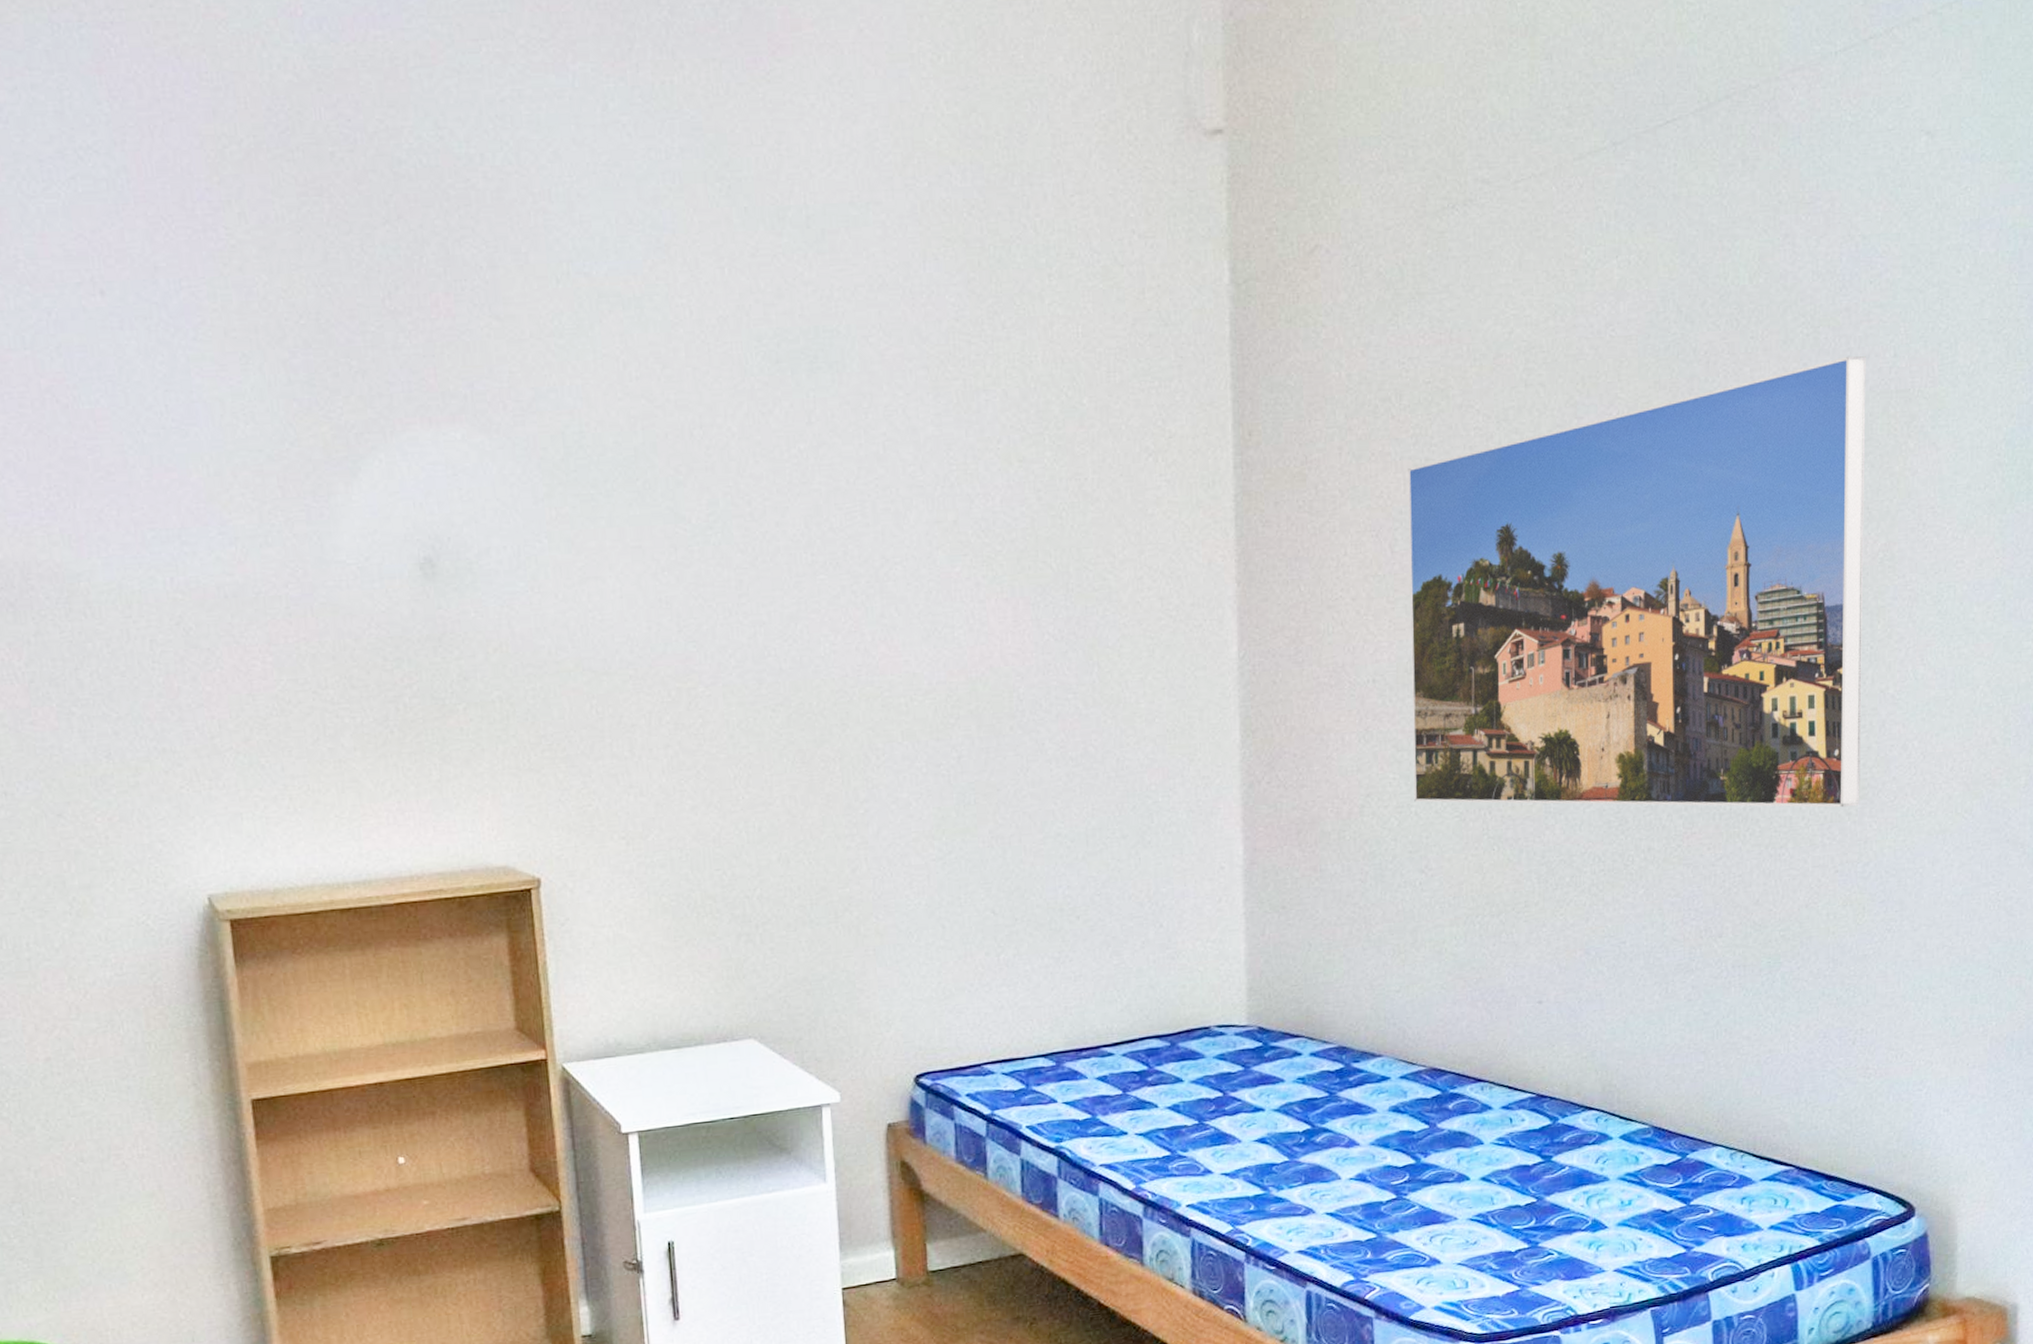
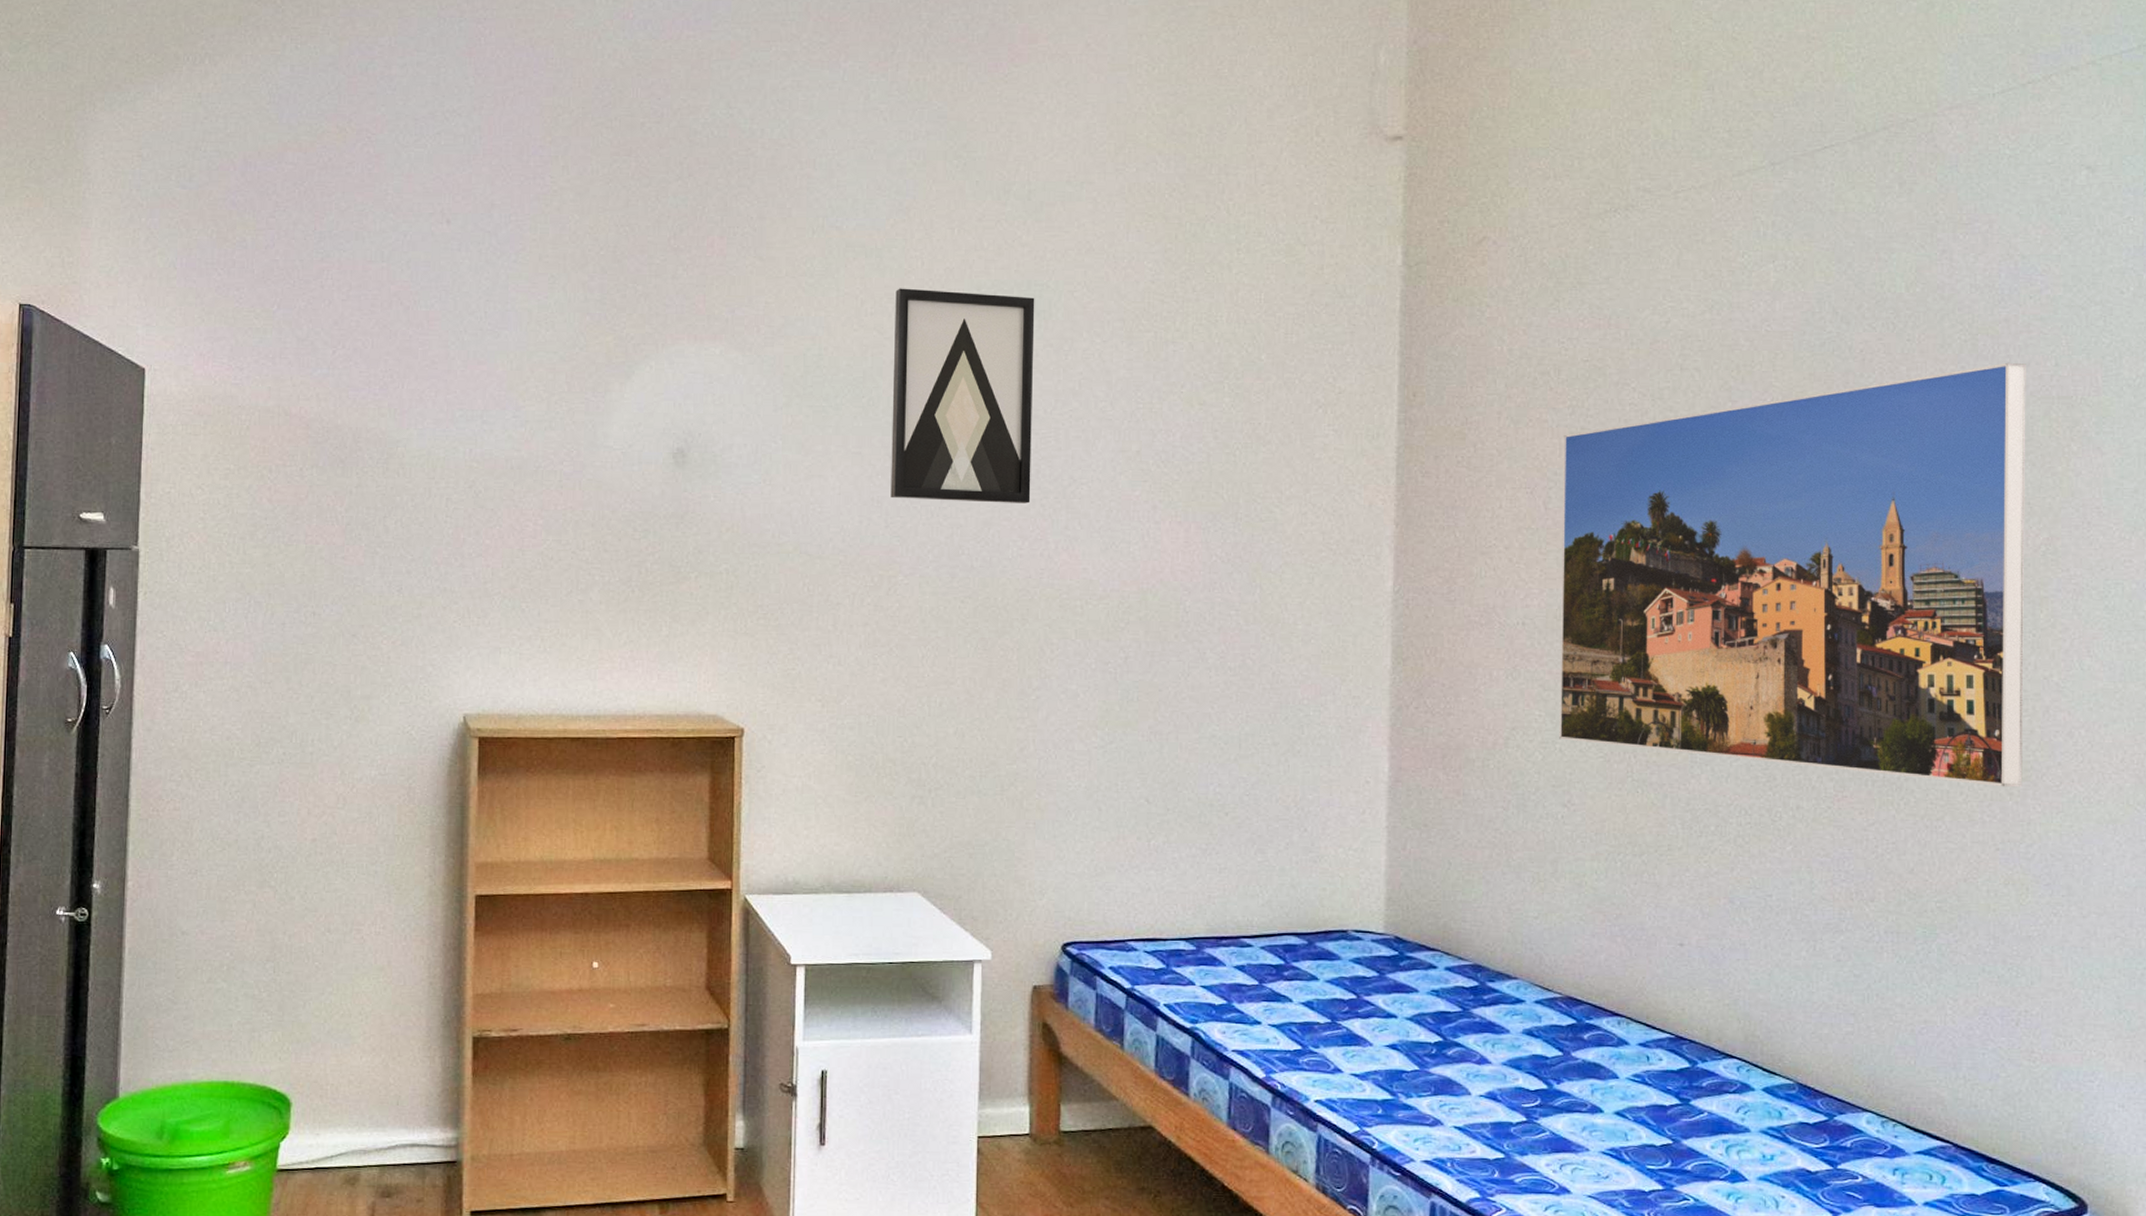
wall art: none [662,344,840,598] -> present [890,288,1035,503]

